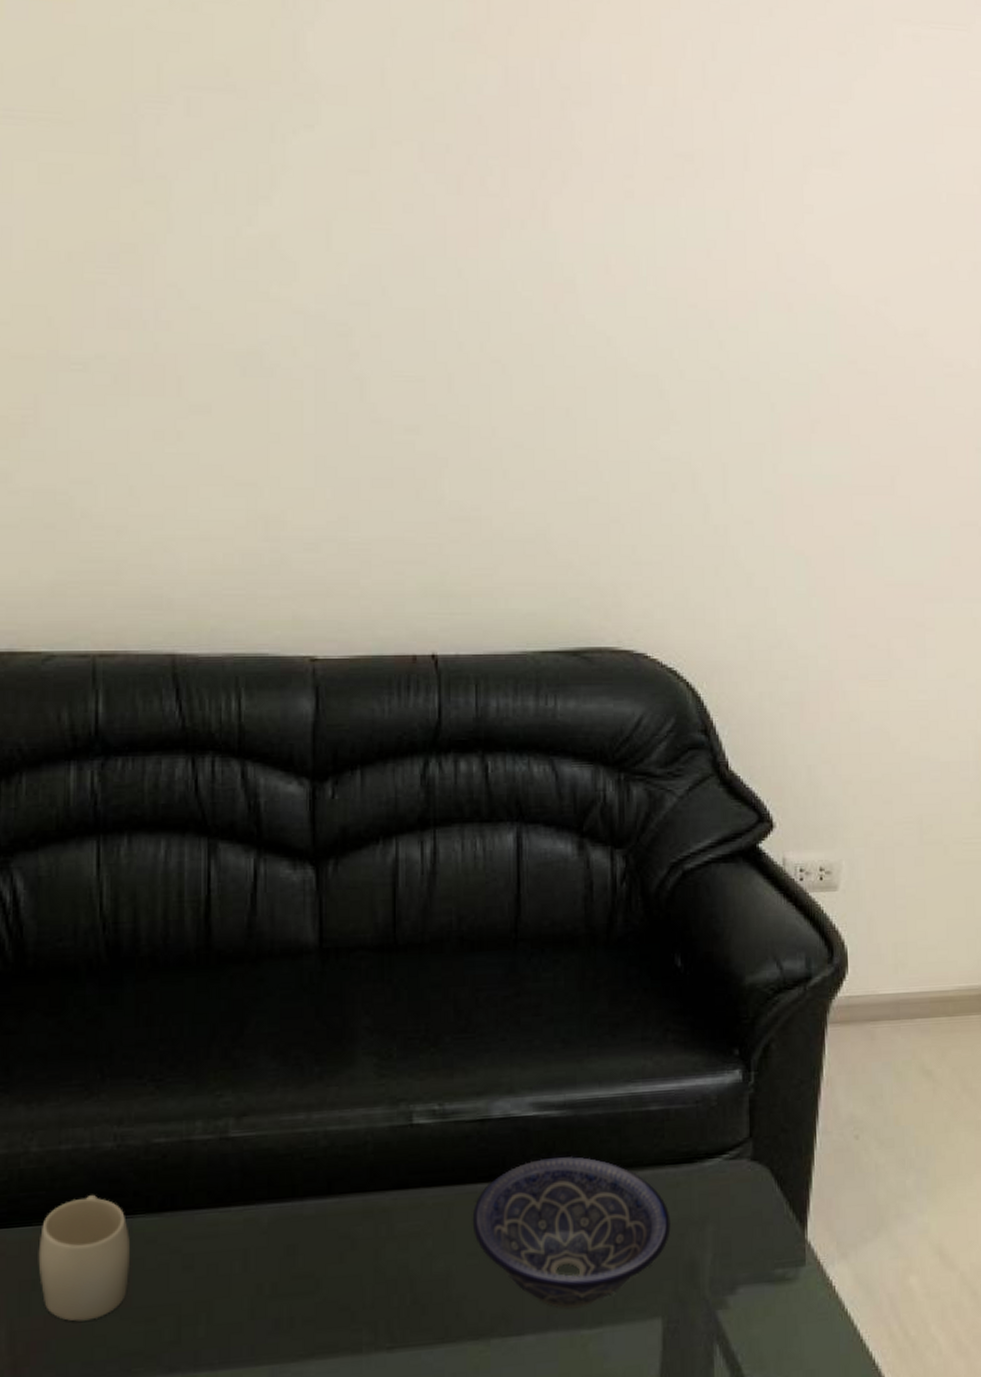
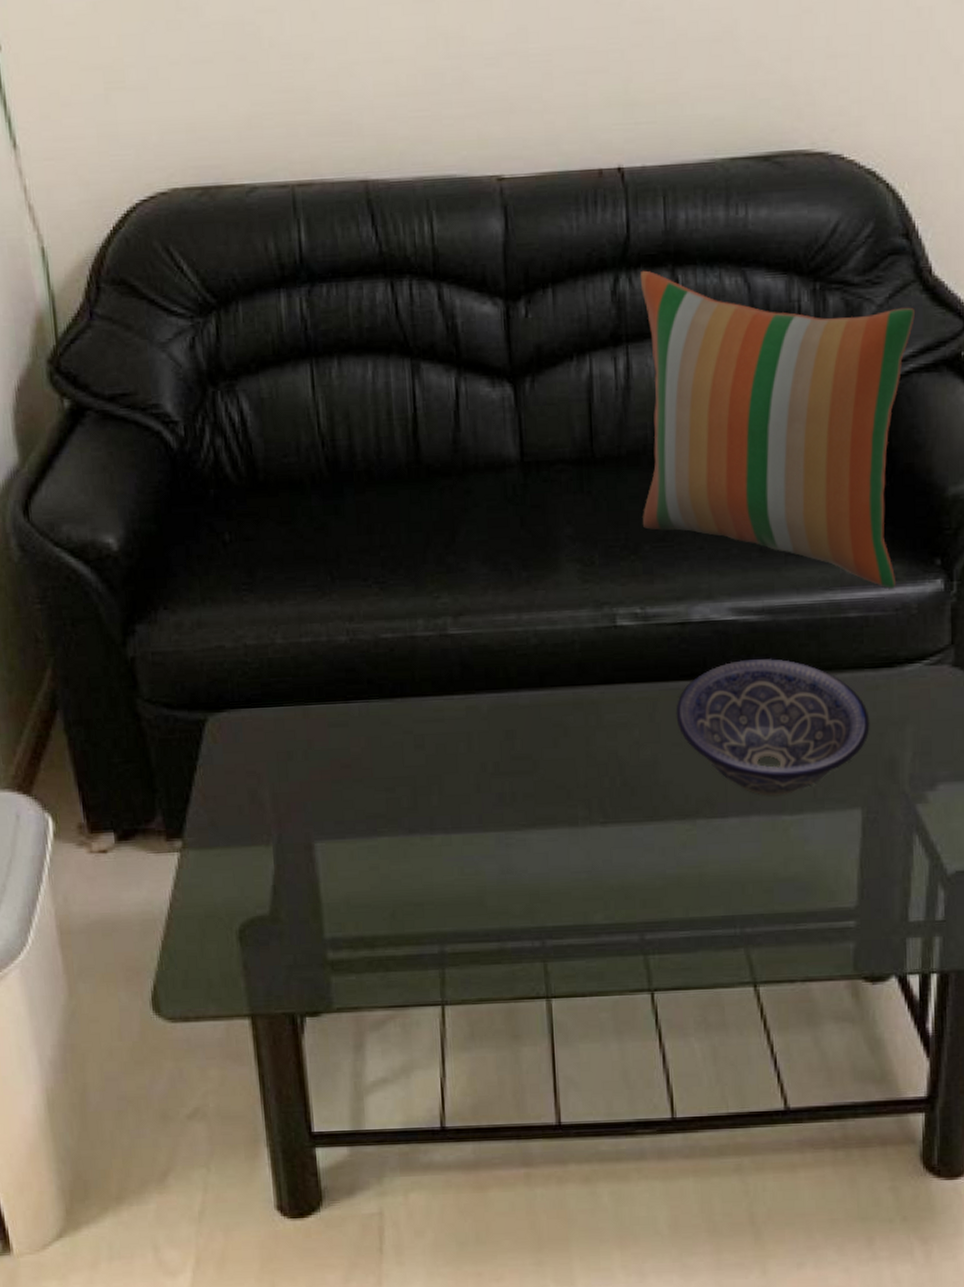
mug: present [38,1194,131,1322] -> none [290,681,369,788]
pillow: none [443,755,713,1080] -> present [641,270,915,589]

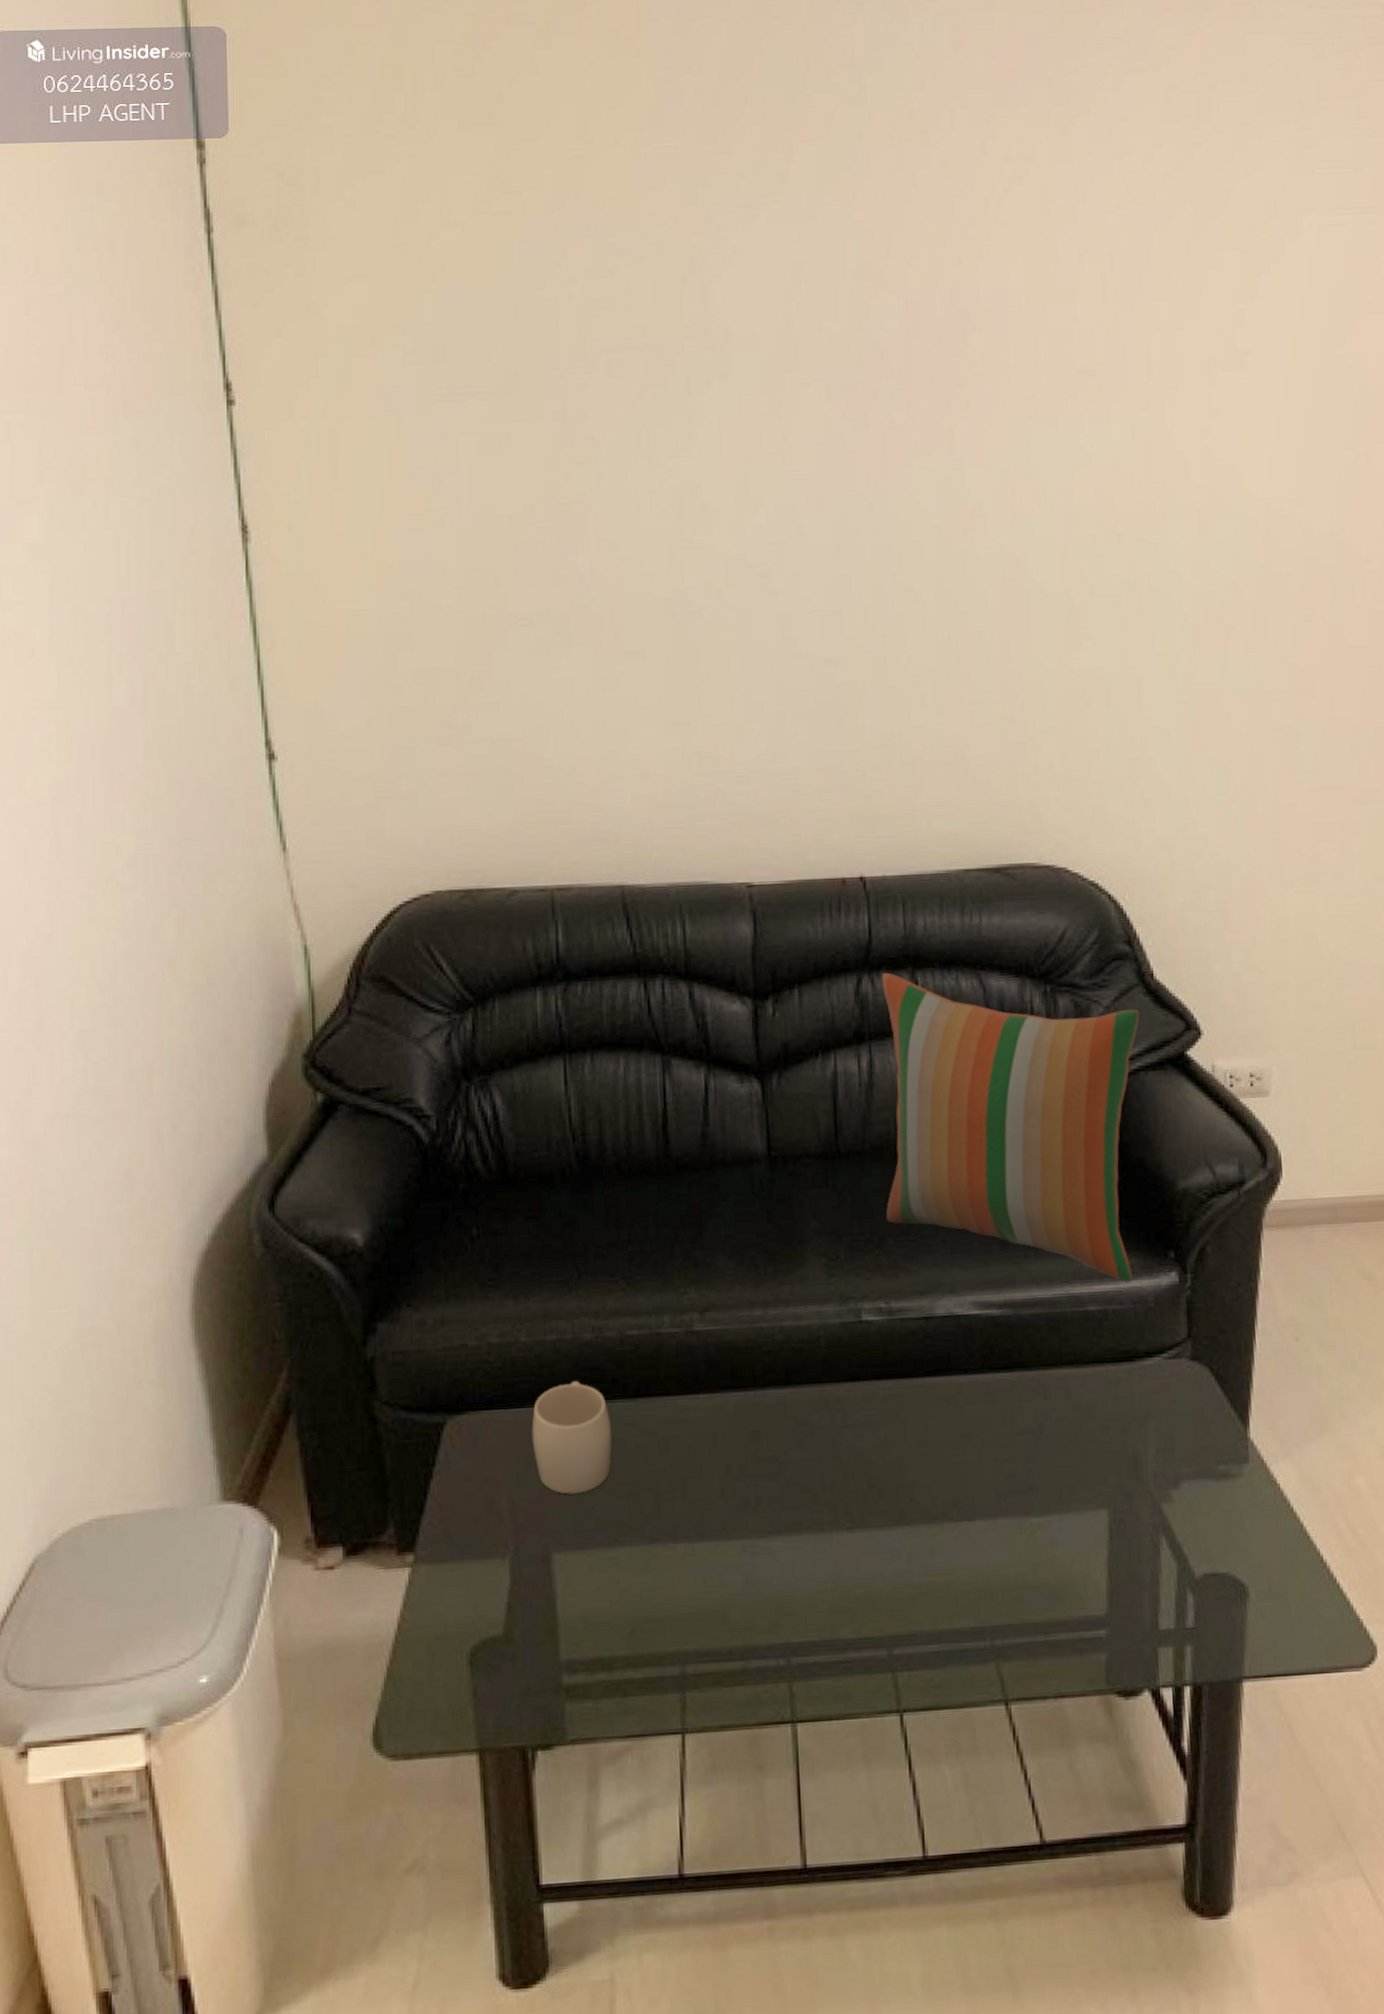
mug: none [290,681,369,788] -> present [531,1380,612,1494]
decorative bowl: present [675,657,870,797] -> none [921,1352,1113,1497]

